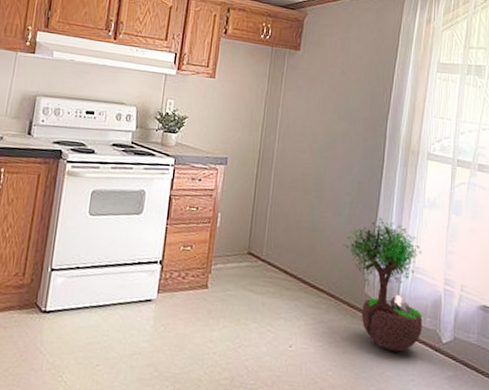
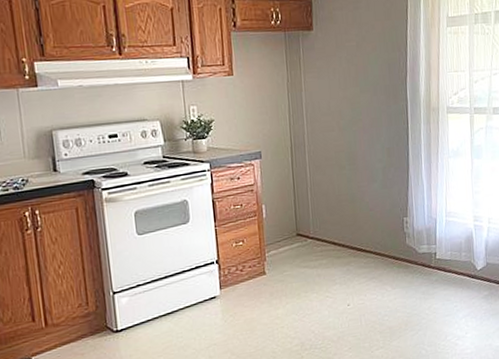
potted tree: present [342,218,423,352] -> none [380,176,459,288]

